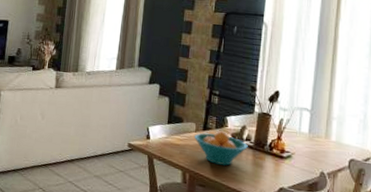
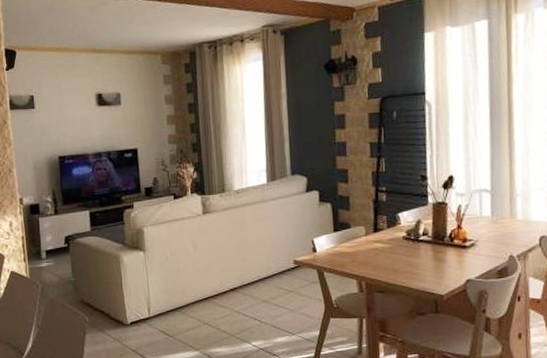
fruit bowl: present [193,131,248,166] -> none [364,230,426,267]

